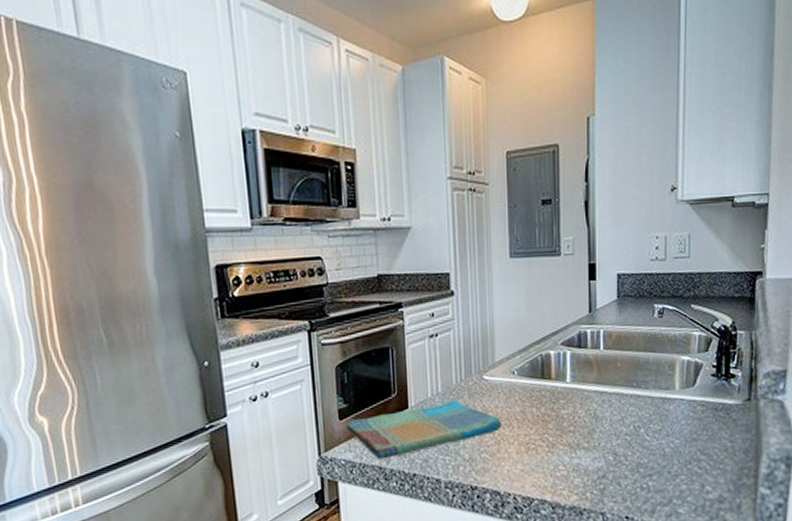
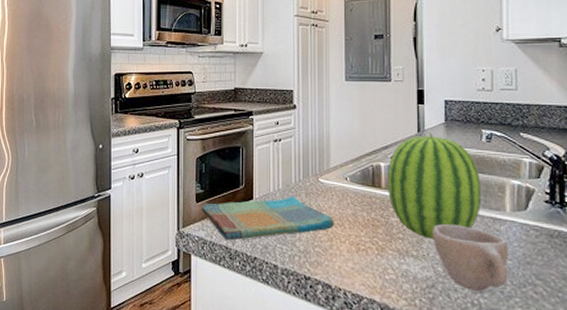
fruit: none [558,311,652,428] -> present [388,132,481,239]
cup: none [604,409,677,475] -> present [432,224,509,291]

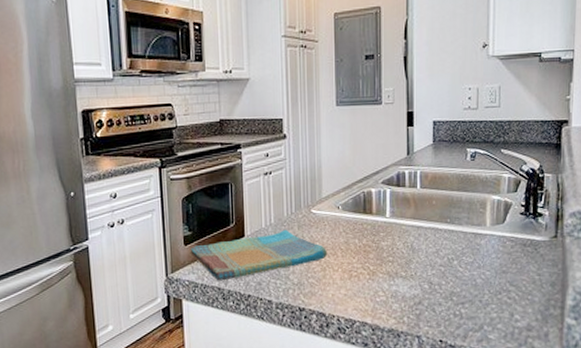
fruit: present [388,132,481,239] -> none [379,154,464,259]
cup: present [432,224,509,291] -> none [420,243,488,303]

